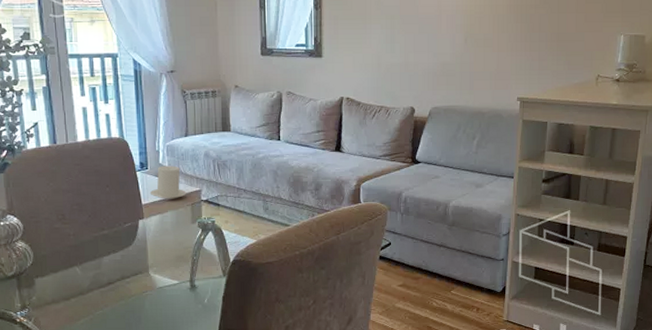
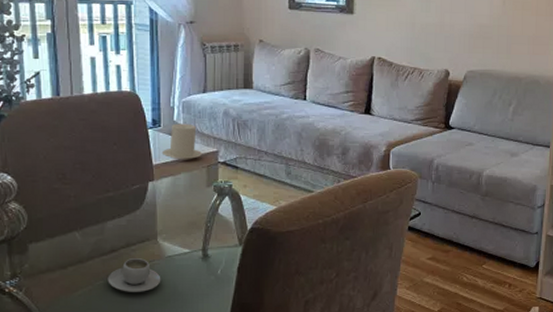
teacup: none [106,290,154,321] -> present [108,258,161,292]

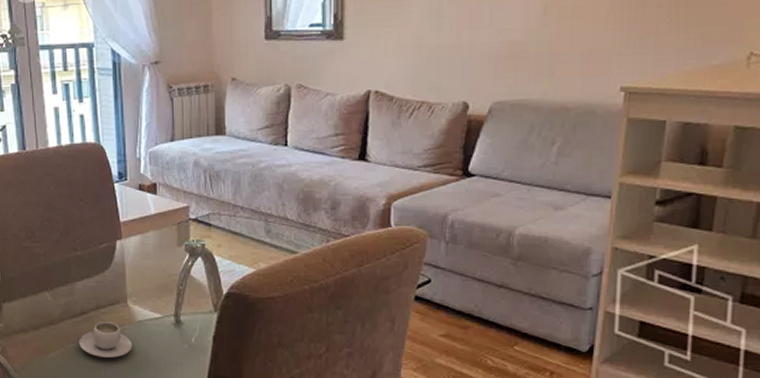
candle: present [161,123,202,160] -> none [129,176,171,217]

